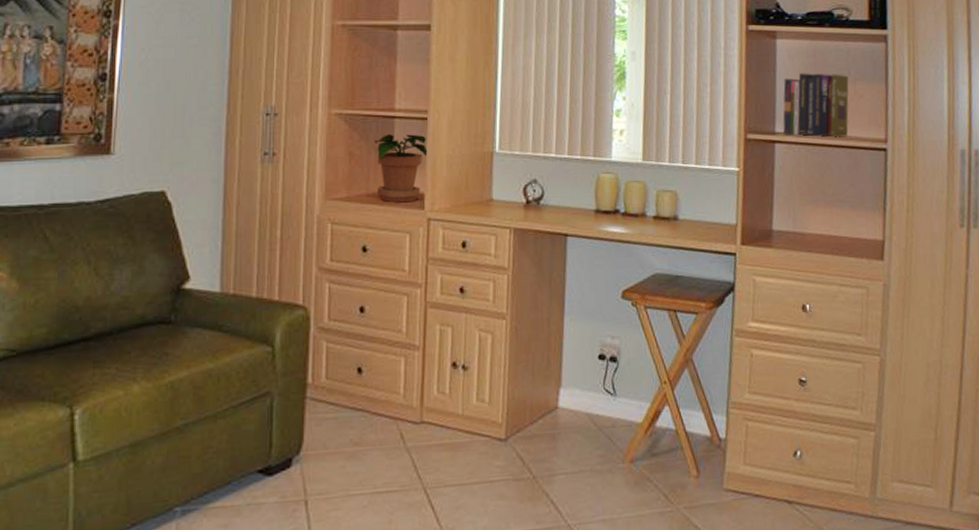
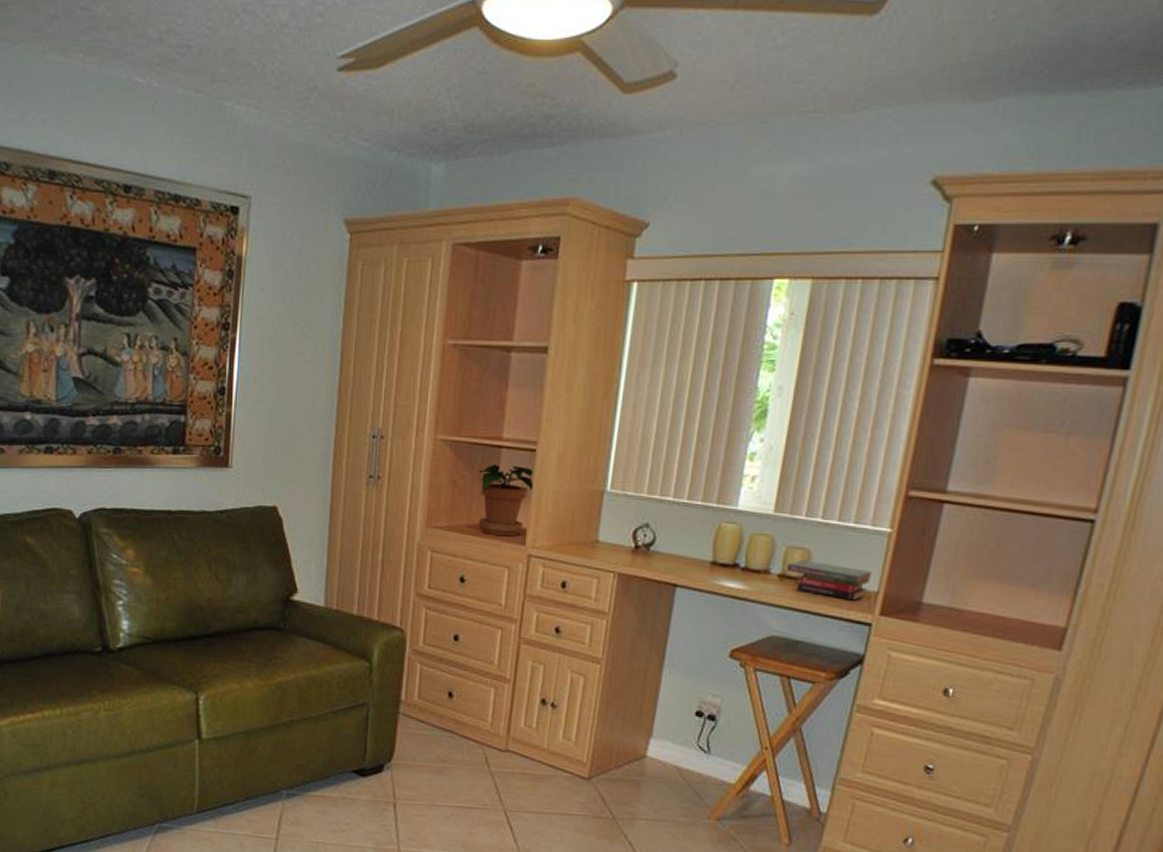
books: none [660,201,729,234] -> present [787,559,872,601]
books: present [783,73,849,138] -> none [957,421,1061,503]

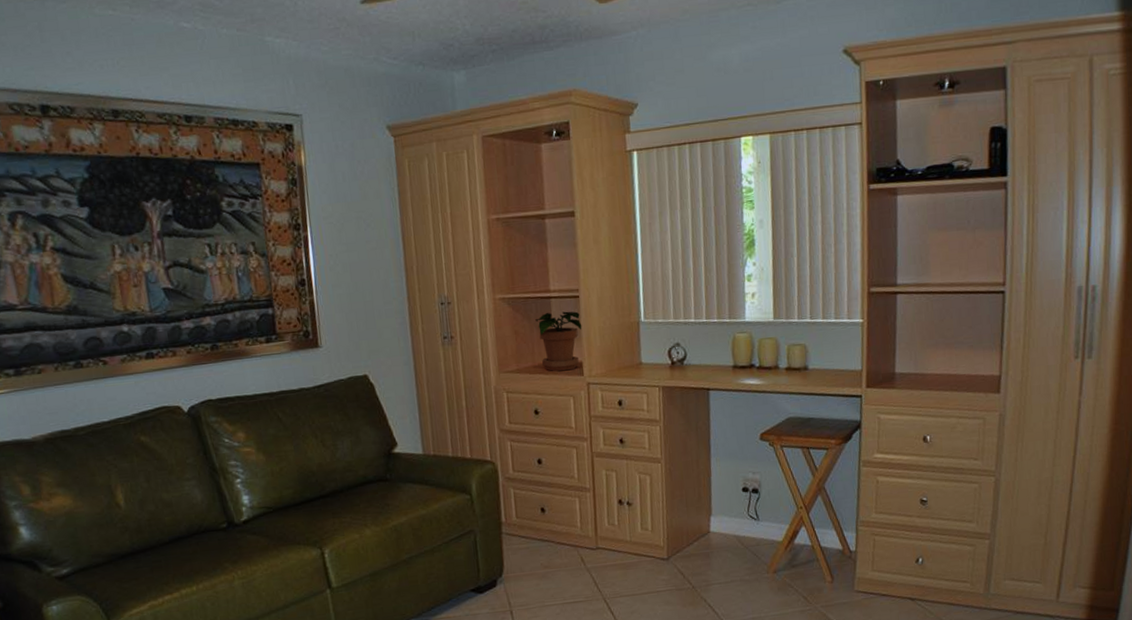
books: present [787,559,872,601] -> none [791,353,855,381]

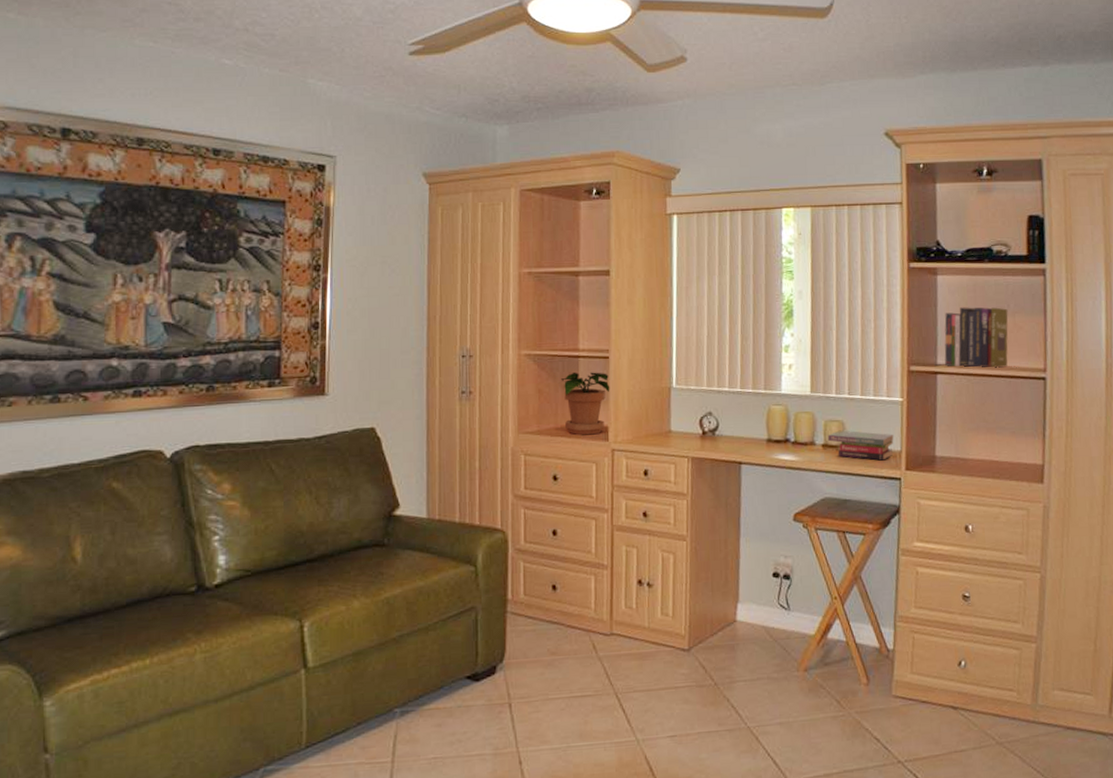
books: none [791,353,855,381] -> present [828,430,894,461]
books: none [904,224,968,286] -> present [944,307,1008,368]

